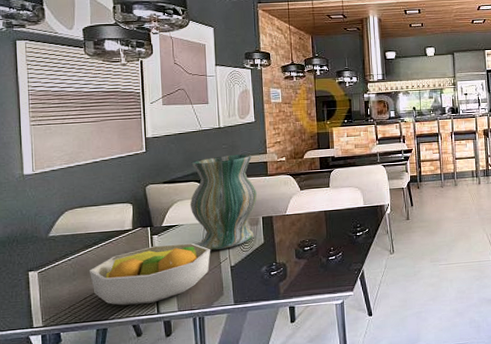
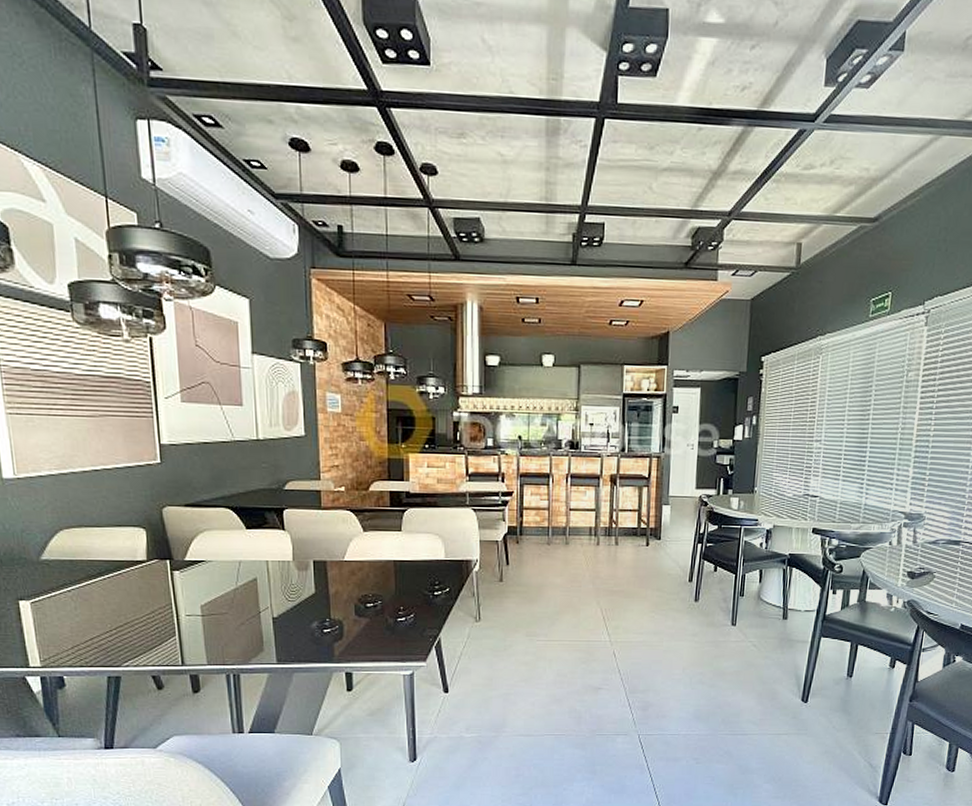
fruit bowl: present [90,242,210,306] -> none [95,583,247,652]
vase: present [190,154,258,250] -> none [219,477,308,596]

